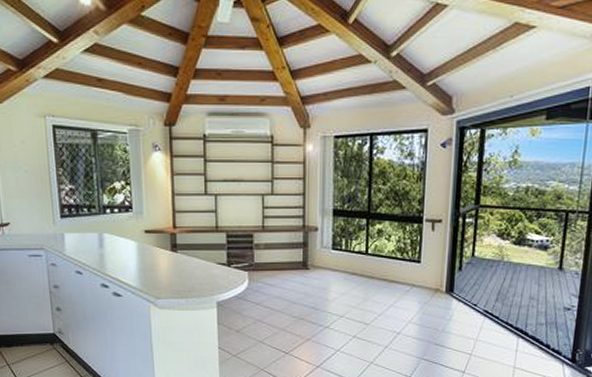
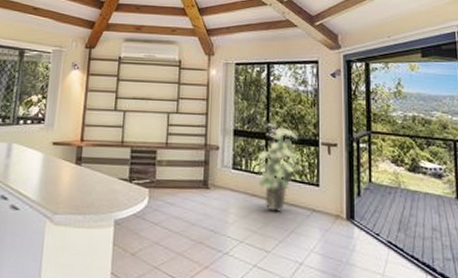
indoor plant: none [356,200,403,288] -> present [256,122,302,212]

